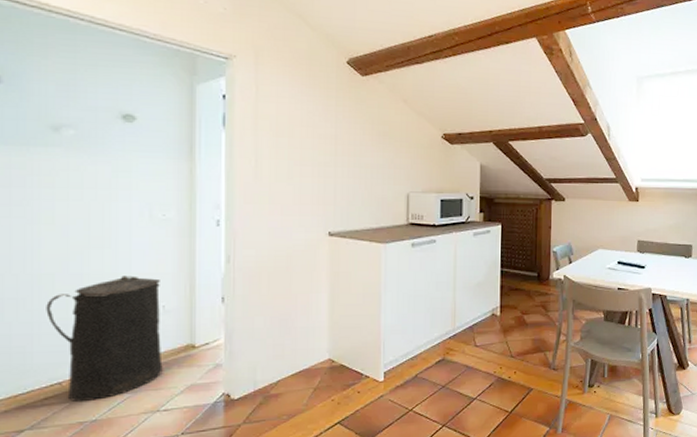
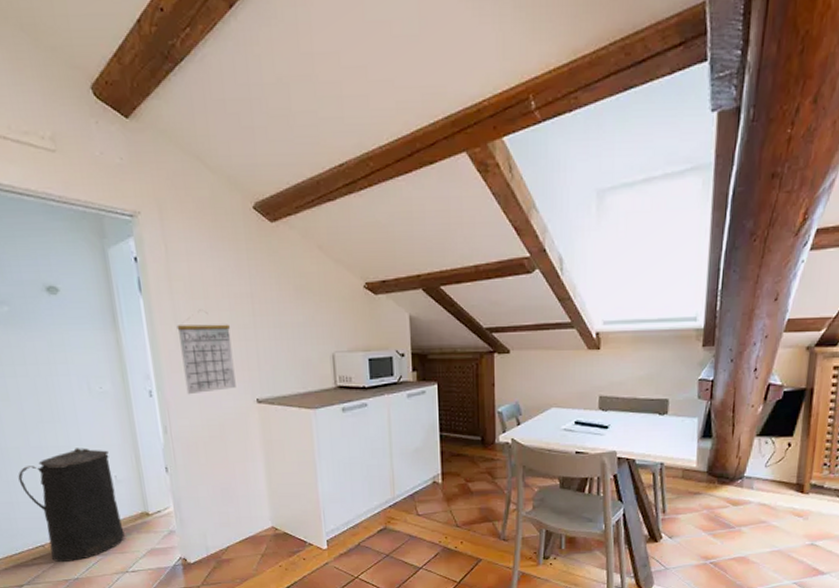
calendar: none [256,149,310,226] -> present [177,312,236,395]

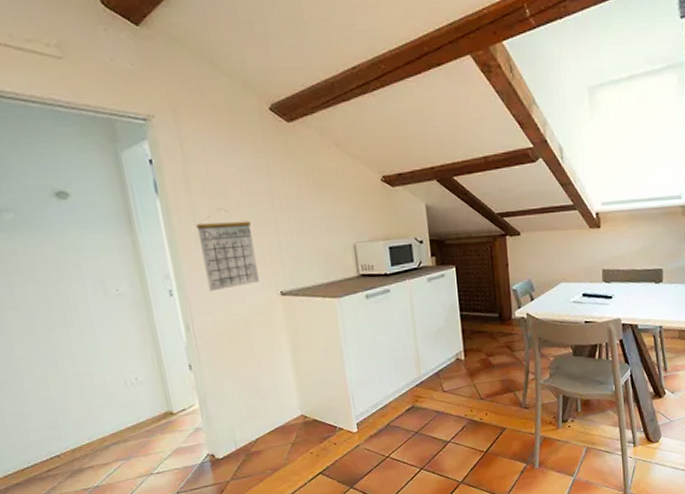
trash can: present [18,448,125,562] -> none [28,351,148,471]

